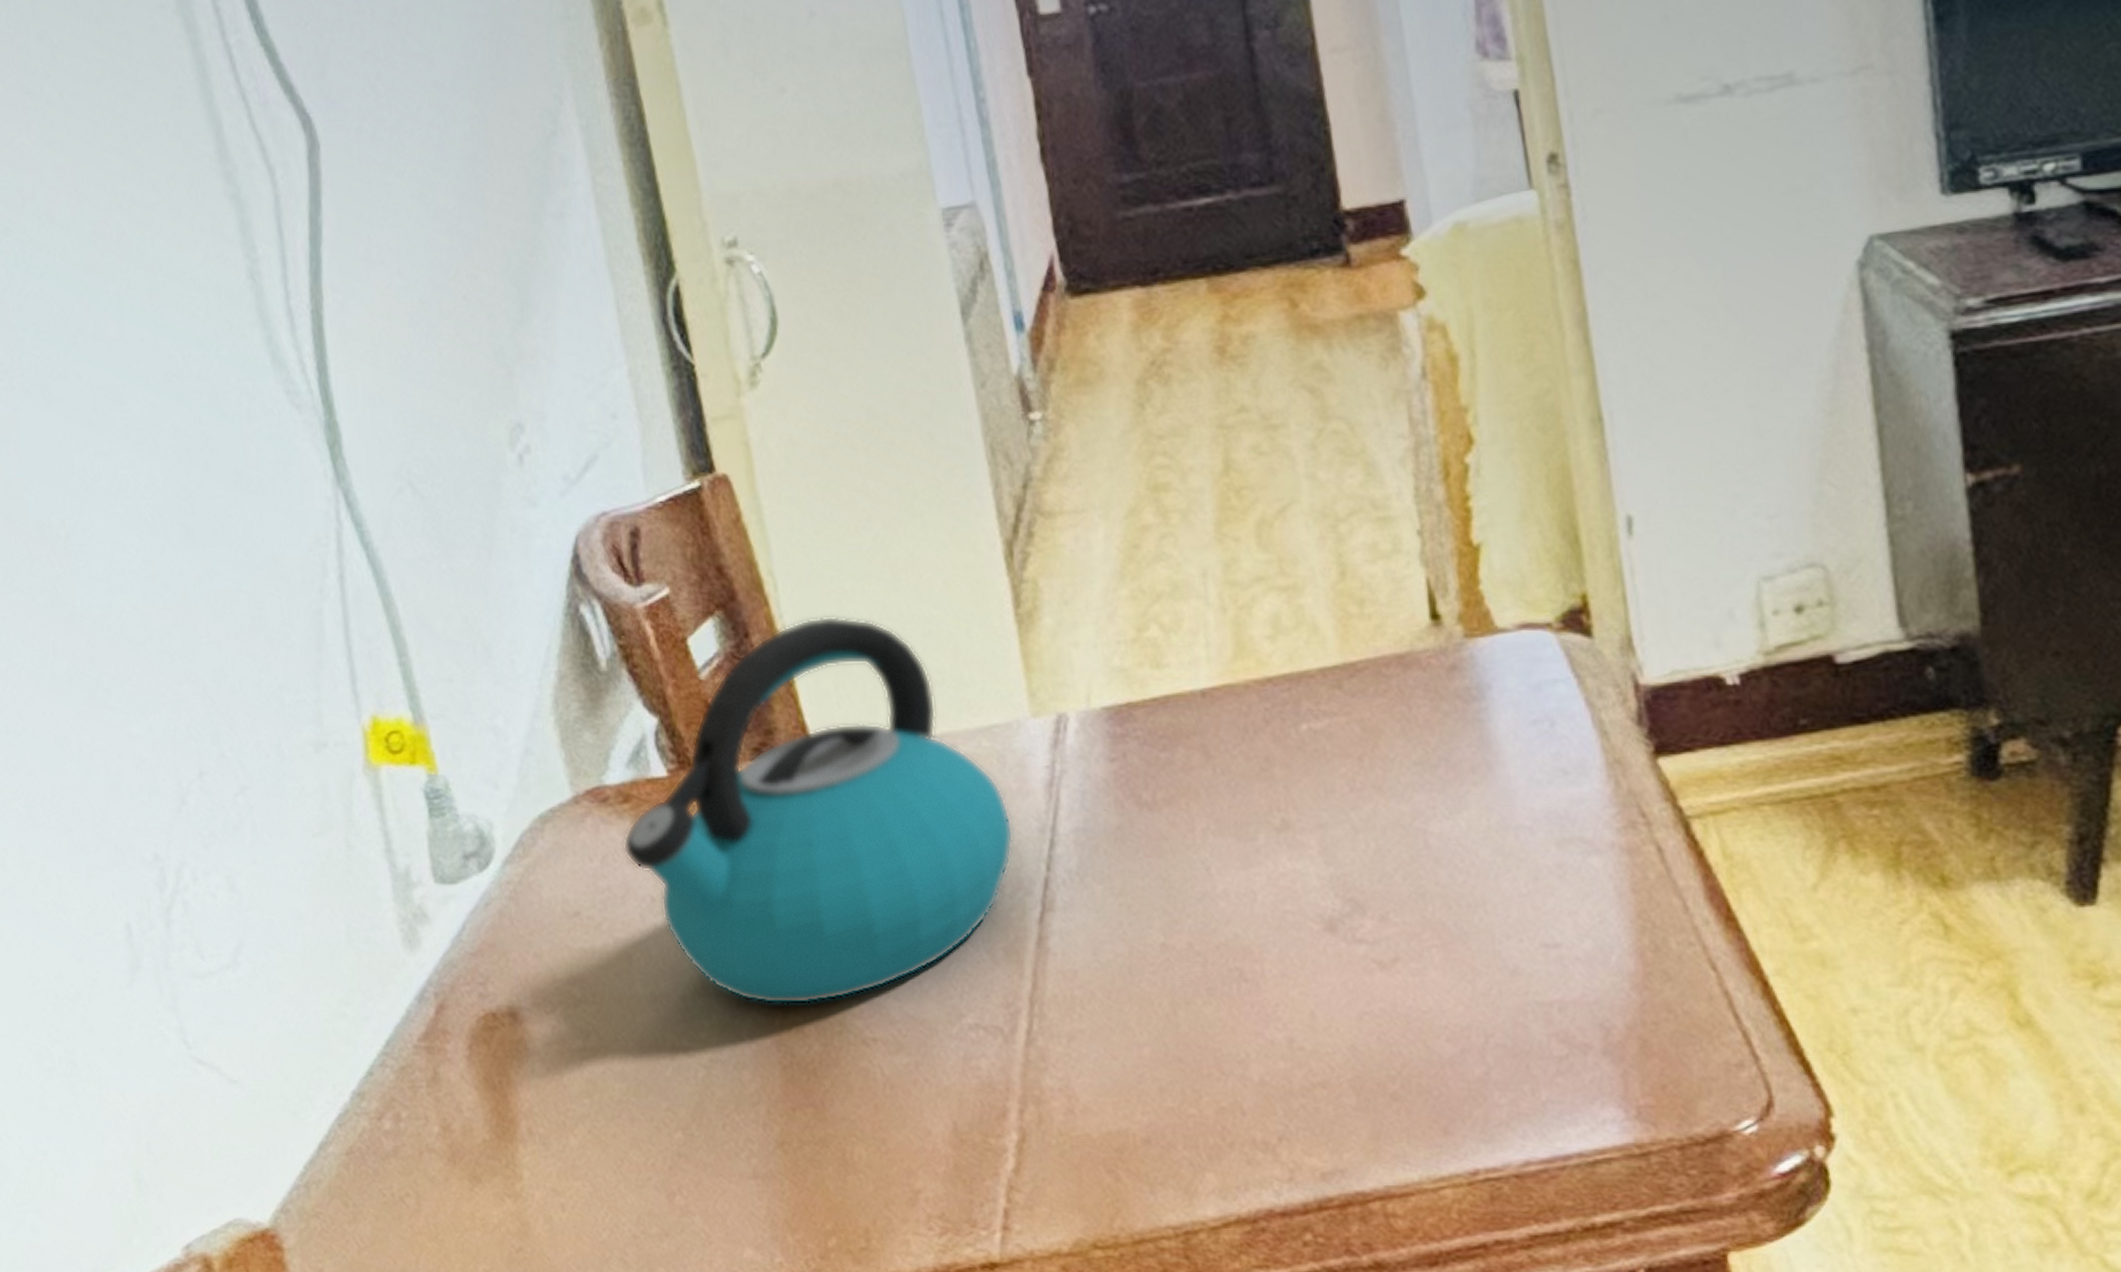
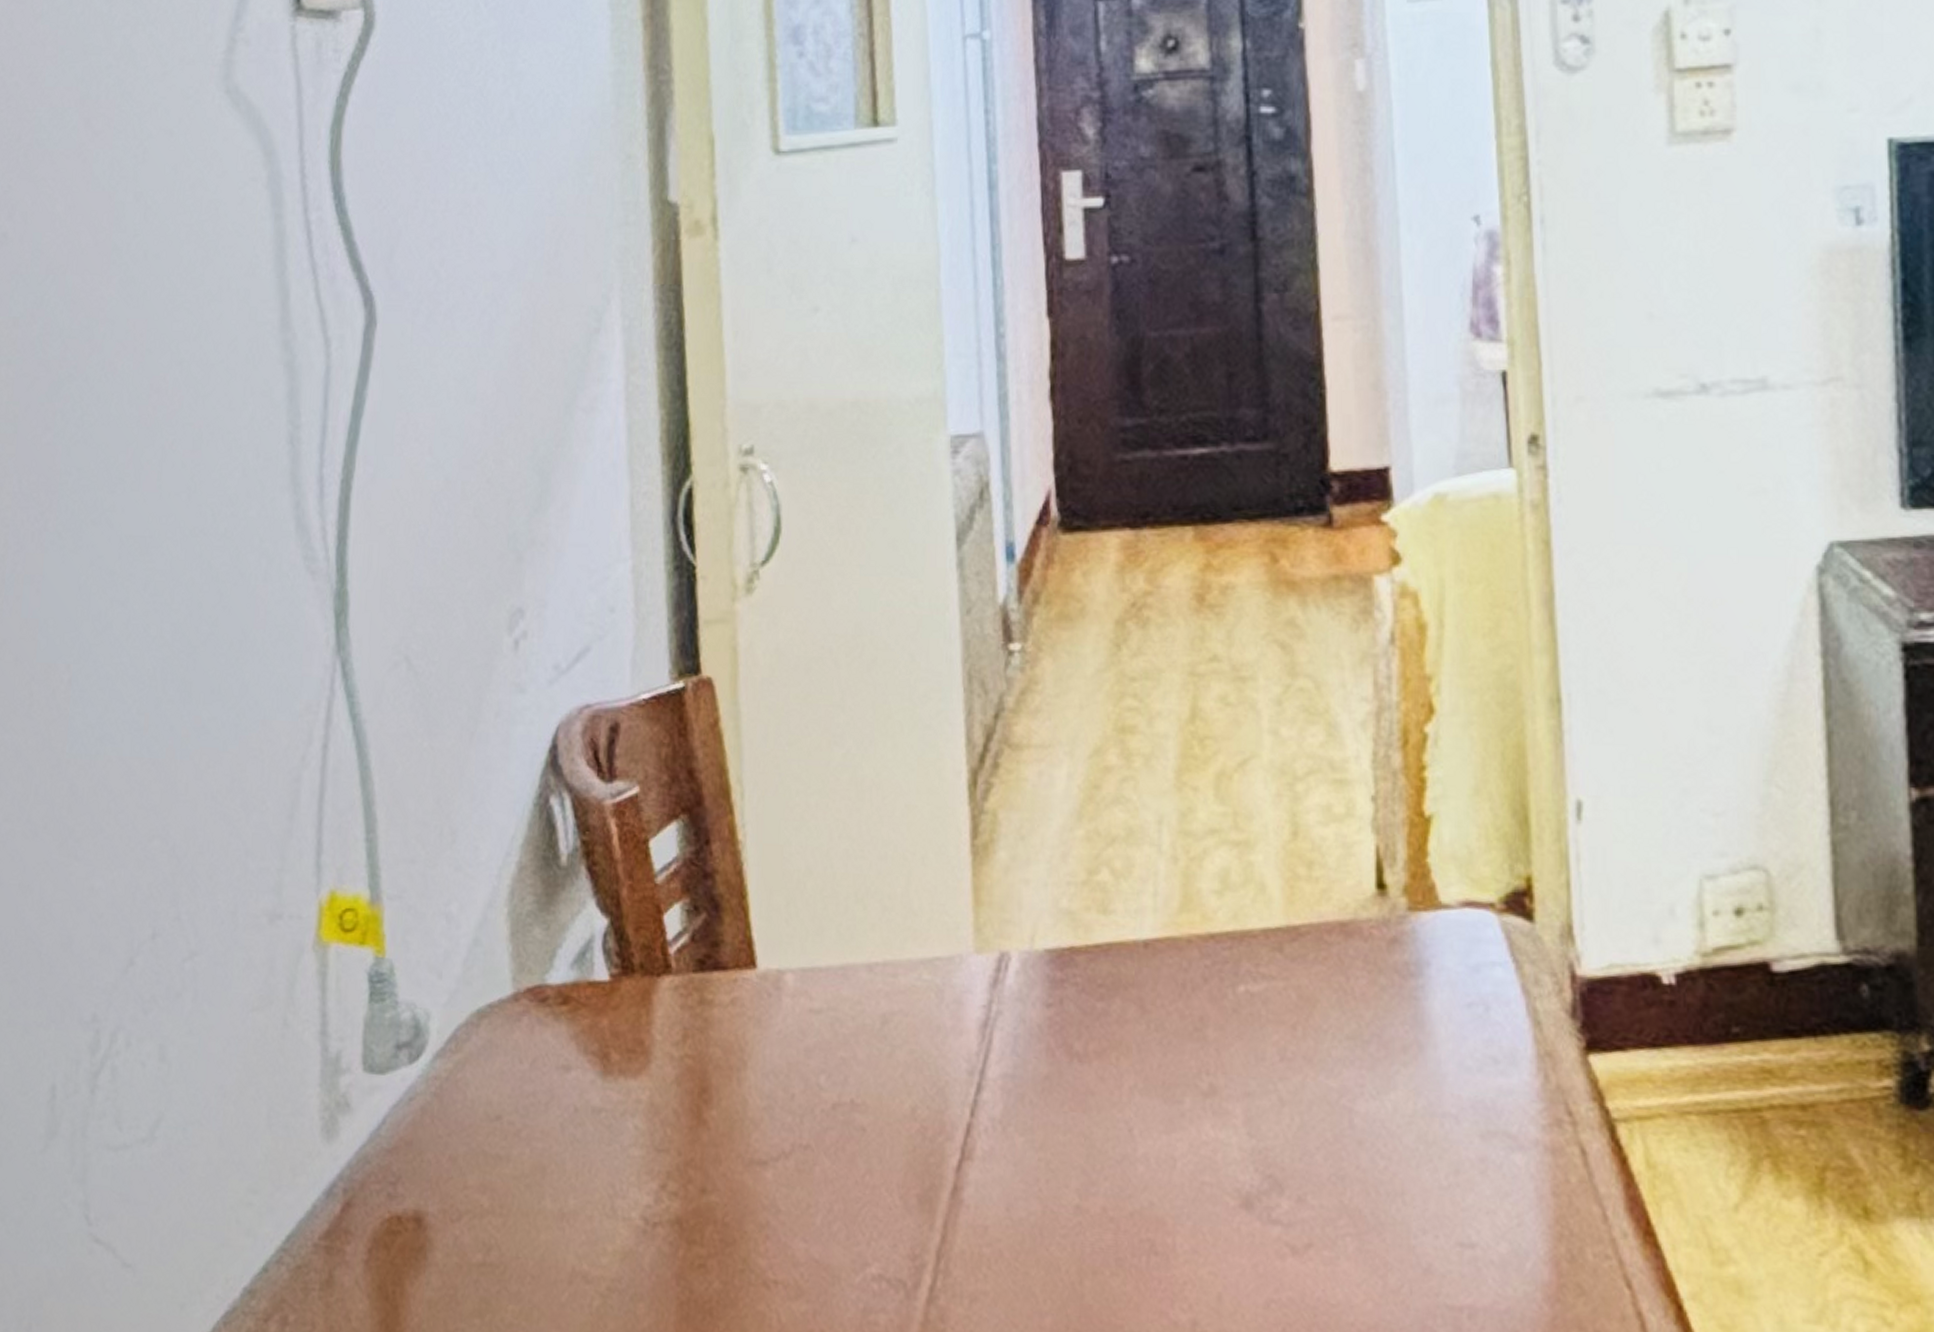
kettle: present [623,616,1014,1004] -> none [555,829,942,1237]

